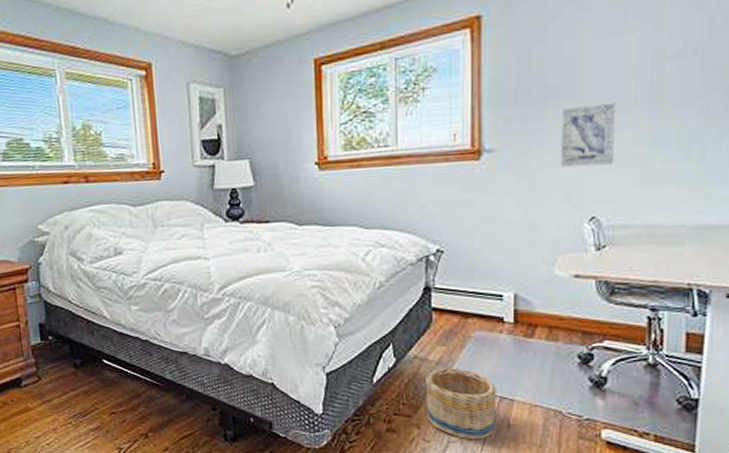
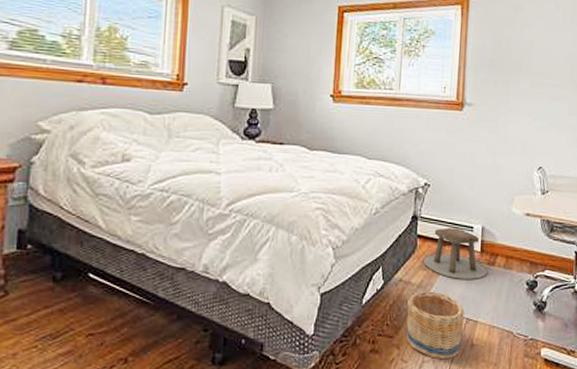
stool: none [441,297,525,354] -> present [423,228,488,279]
wall art: present [560,102,617,168] -> none [519,79,559,127]

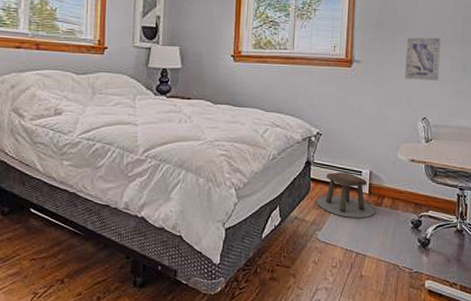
basket: present [405,291,465,360] -> none [301,228,355,288]
wall art: none [519,79,559,127] -> present [404,37,442,81]

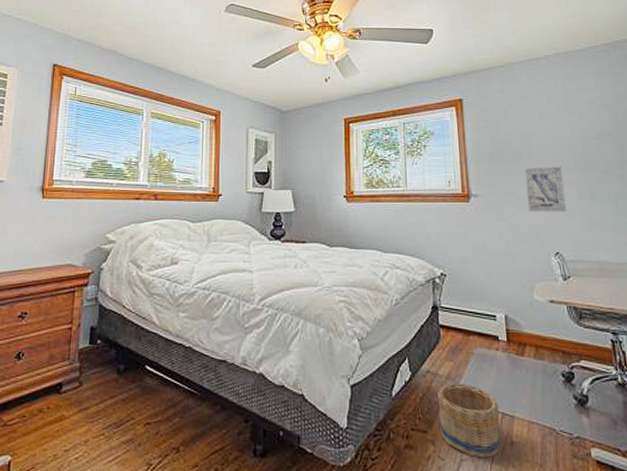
basket: none [301,228,355,288] -> present [437,383,501,458]
stool: present [316,172,375,218] -> none [448,317,518,370]

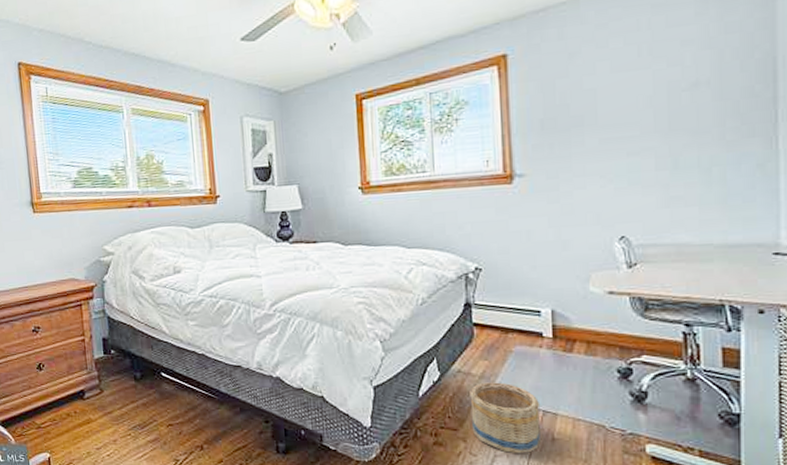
wall art: present [524,166,567,212] -> none [586,130,640,190]

